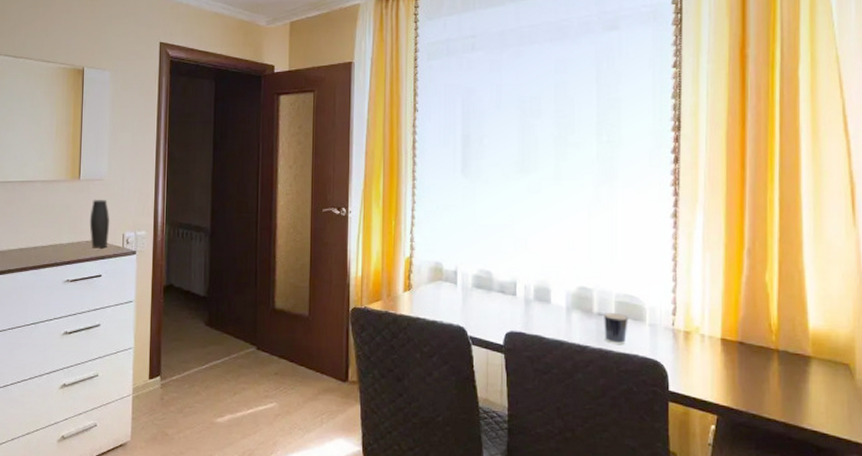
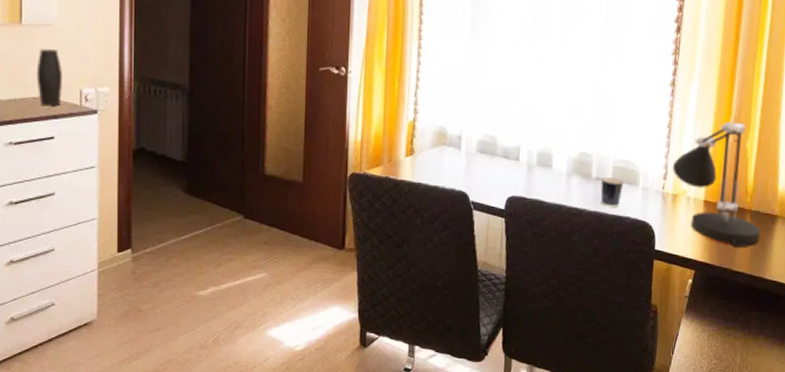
desk lamp: none [681,253,792,391] -> present [672,121,761,247]

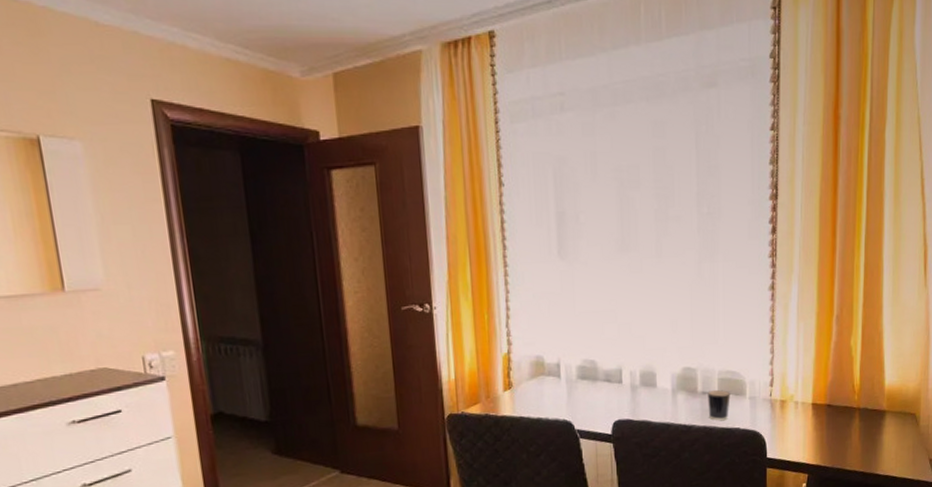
vase: present [36,49,62,107] -> none [89,316,123,379]
desk lamp: present [672,121,761,247] -> none [778,320,870,447]

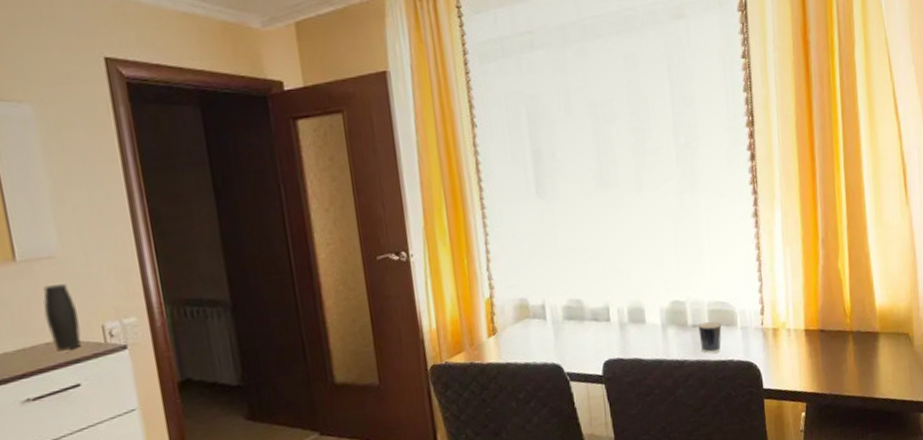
vase: none [89,316,123,379] -> present [43,284,81,352]

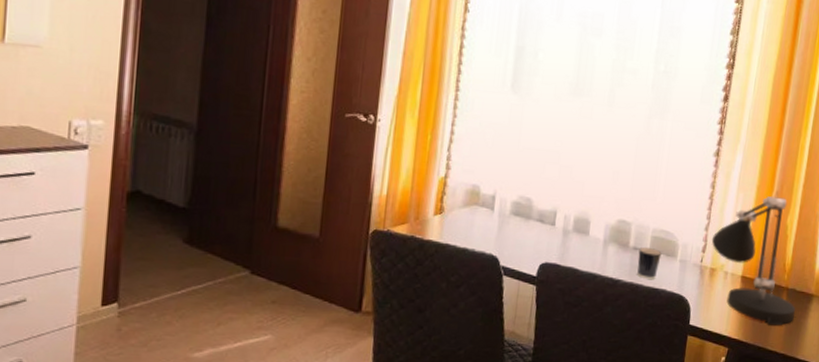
vase: present [43,284,81,352] -> none [17,72,49,138]
desk lamp: none [767,243,865,372] -> present [711,195,796,326]

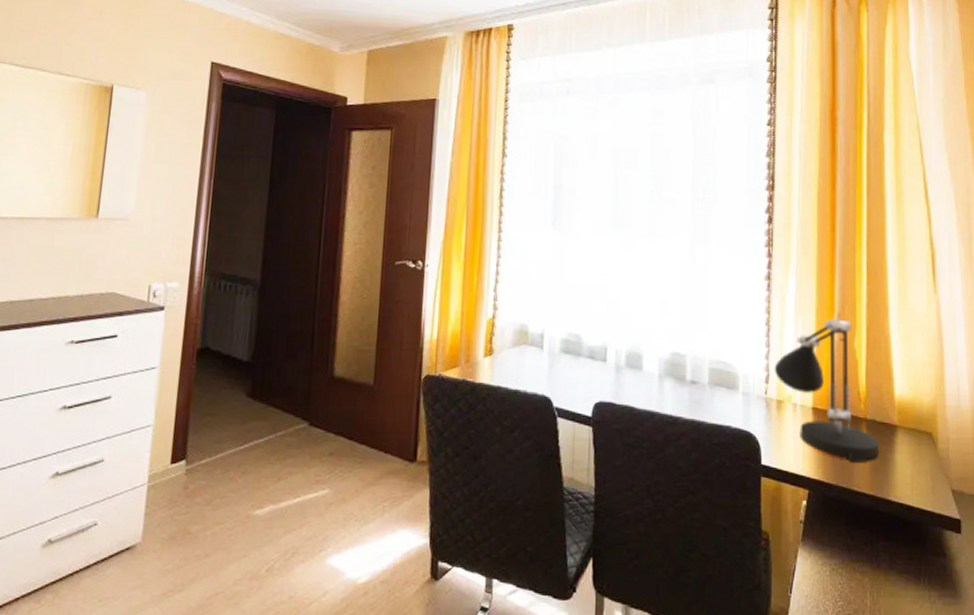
mug: present [637,247,662,279] -> none [697,380,722,415]

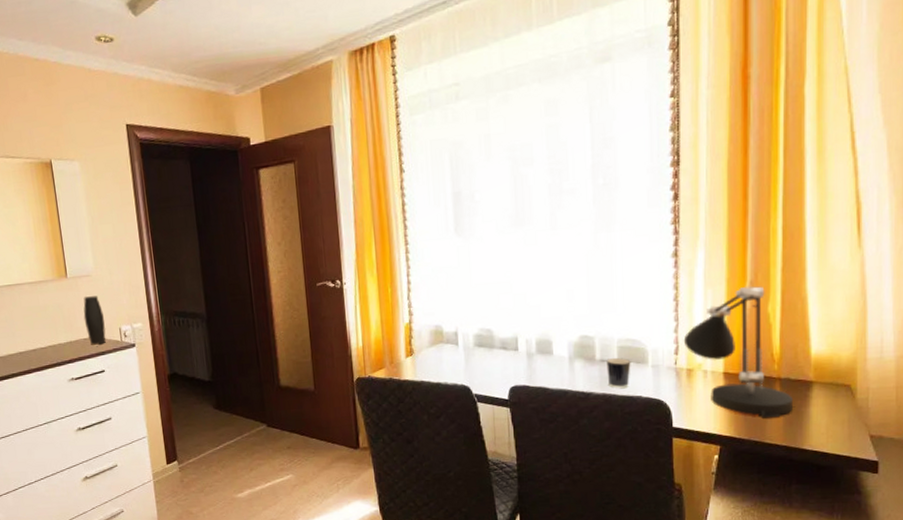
vase: none [106,243,133,303] -> present [83,296,106,345]
mug: none [697,380,722,415] -> present [606,357,631,388]

